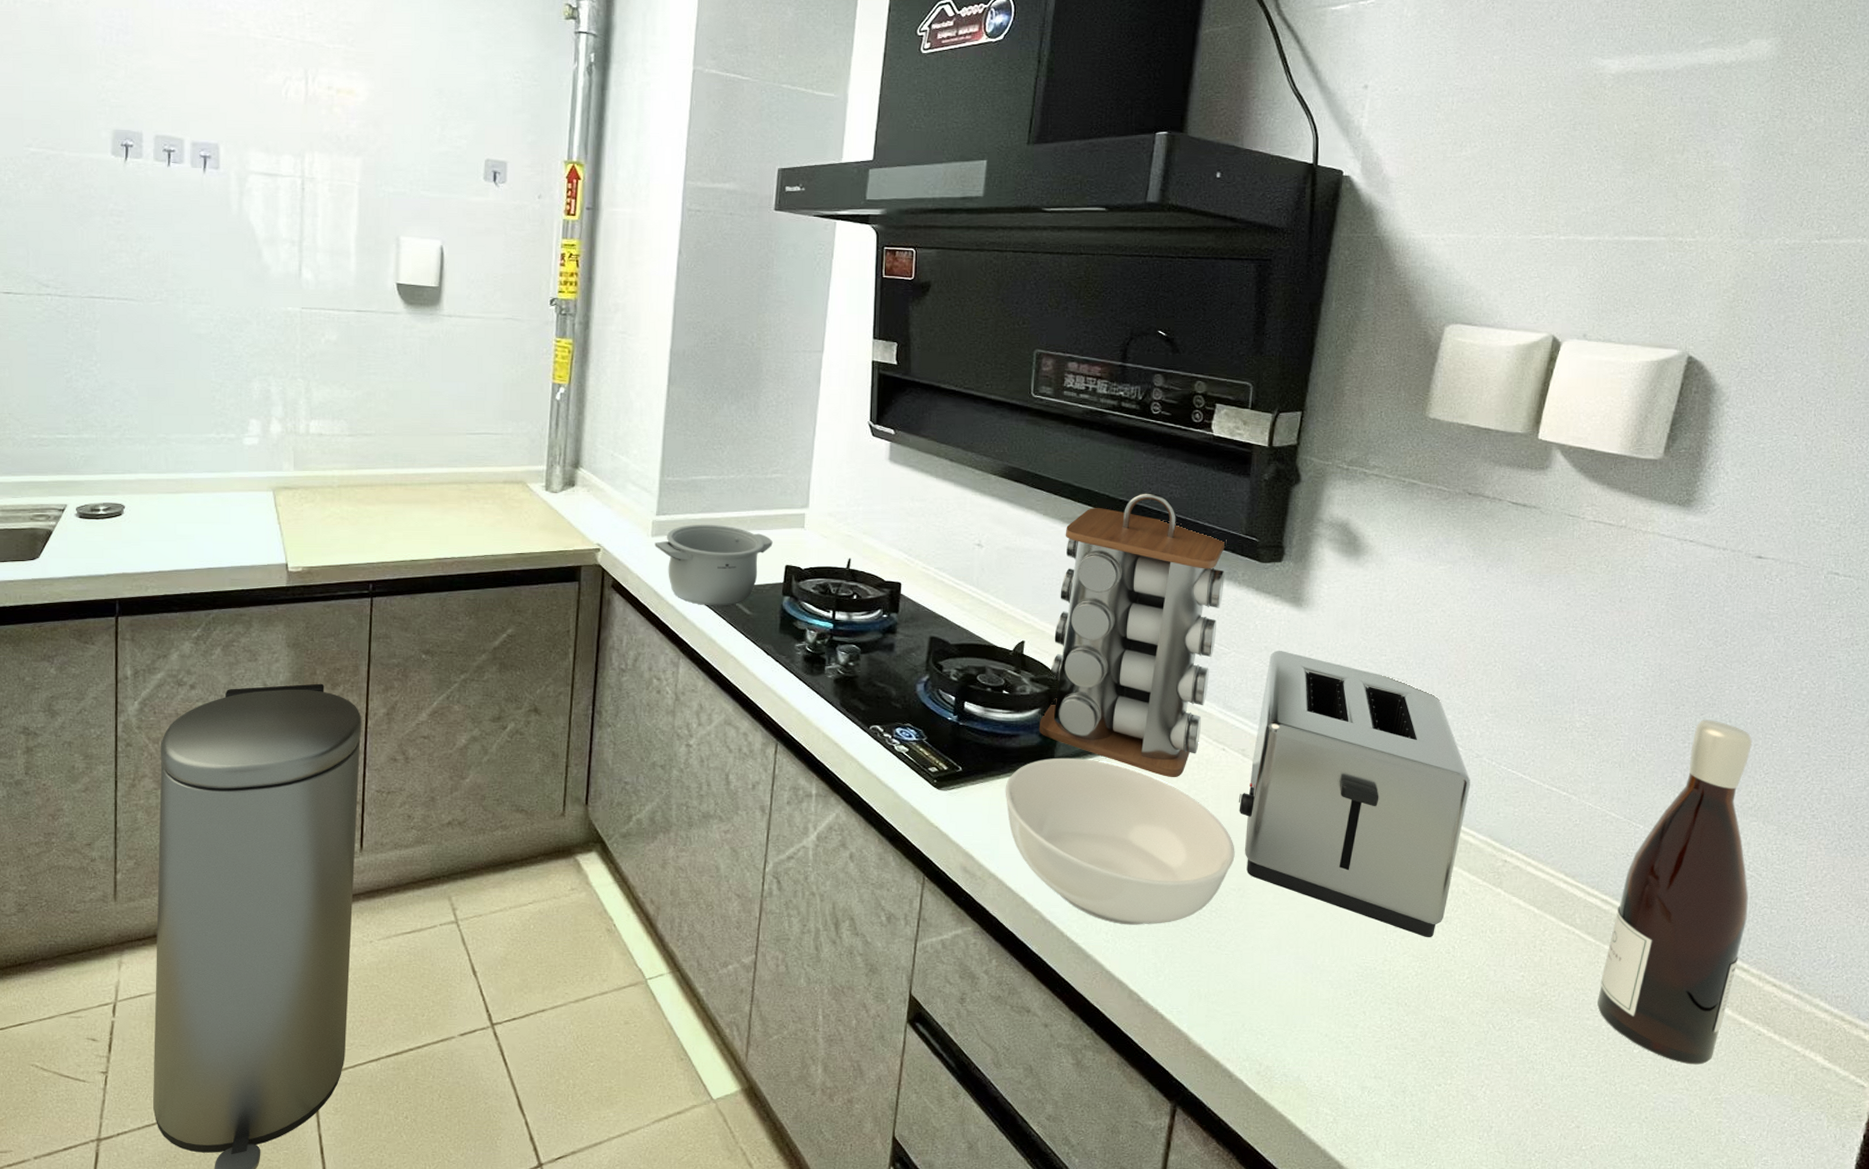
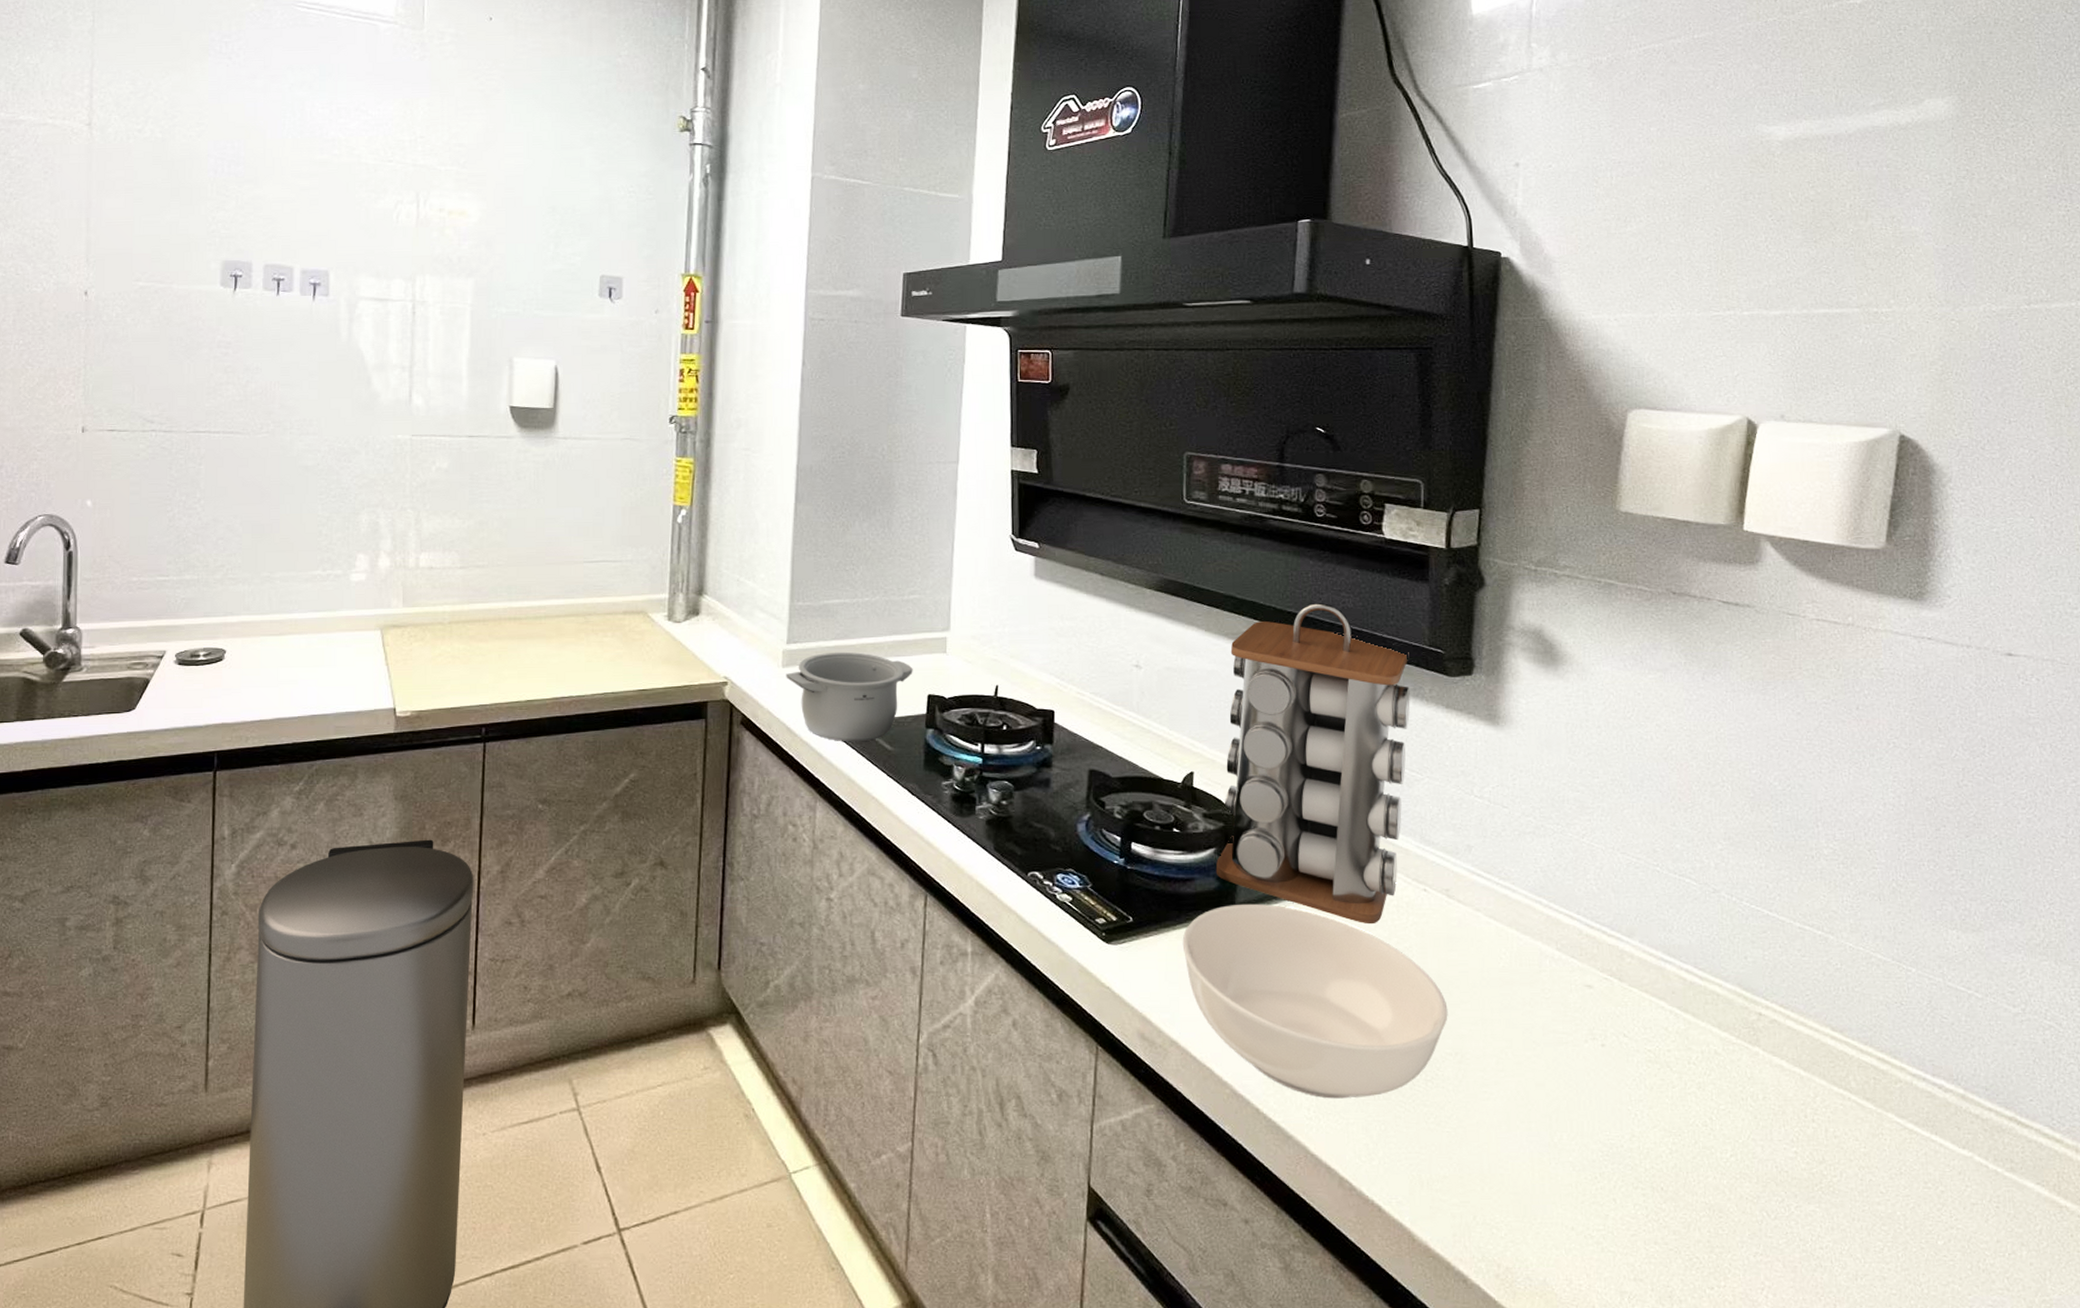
toaster: present [1238,651,1471,938] -> none [1446,775,1711,1108]
bottle: present [1597,720,1753,1065] -> none [1887,842,2052,1259]

